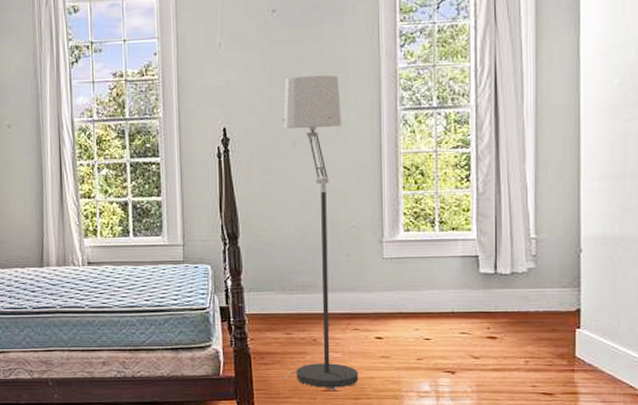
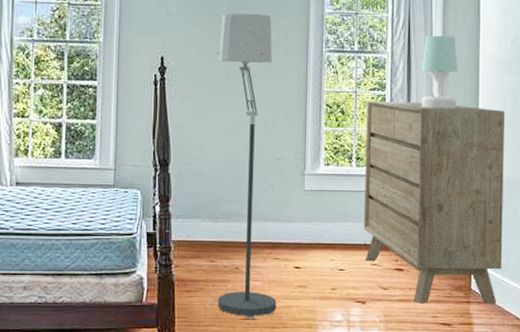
dresser: none [449,158,612,372] -> present [364,101,504,304]
table lamp: none [511,82,555,164] -> present [421,35,458,110]

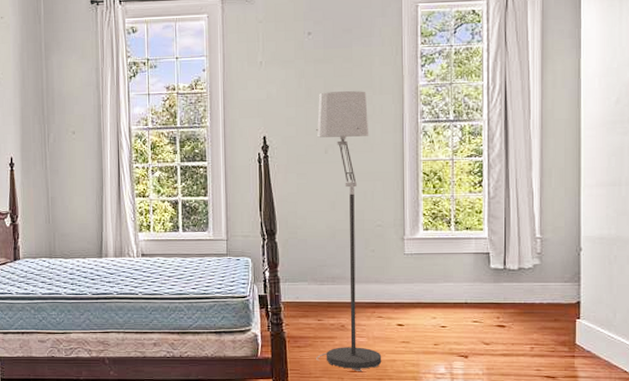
dresser: present [364,101,504,304] -> none [464,166,609,358]
table lamp: present [421,35,458,110] -> none [519,99,558,172]

